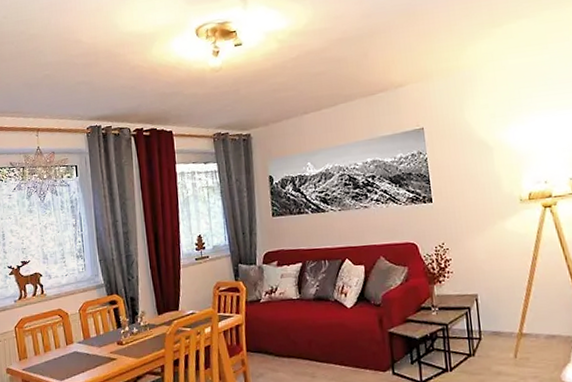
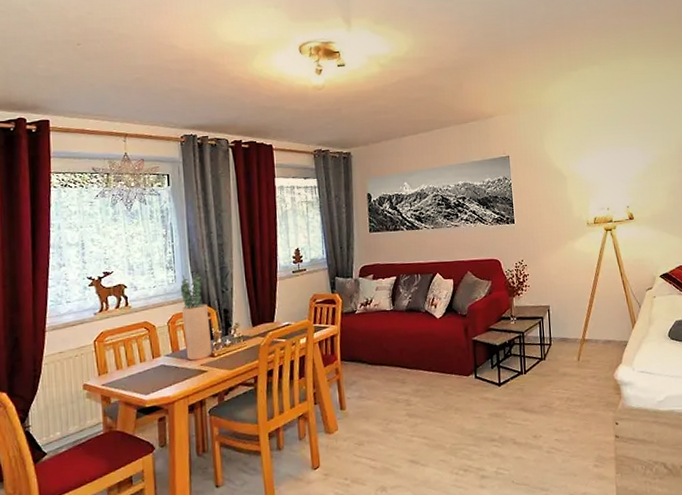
vase: none [89,258,121,348] -> present [180,270,213,361]

